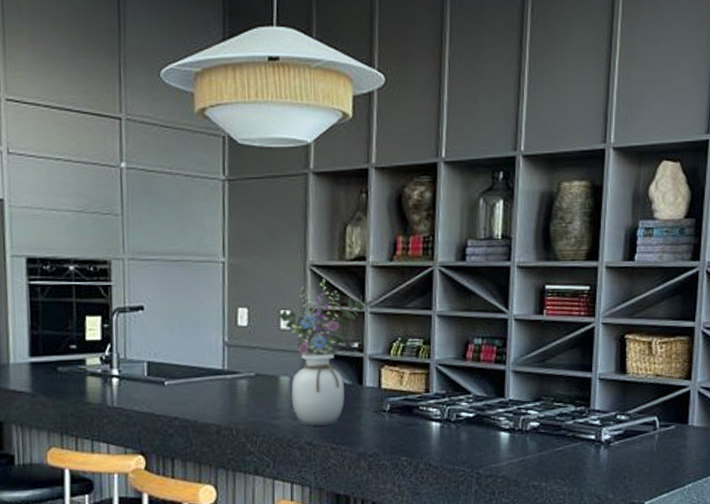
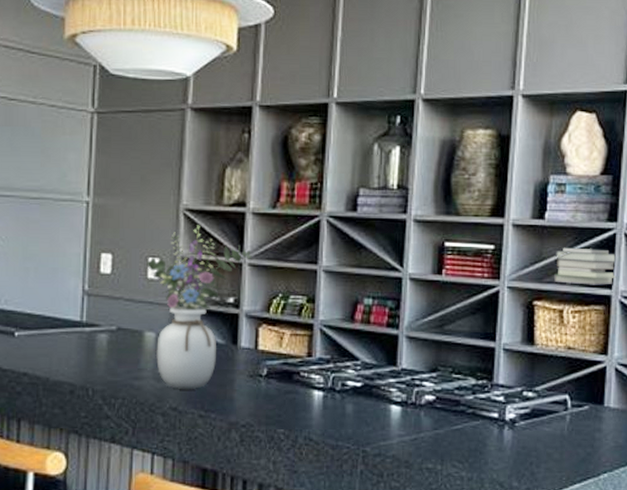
books: none [644,285,699,319] -> present [554,247,617,285]

